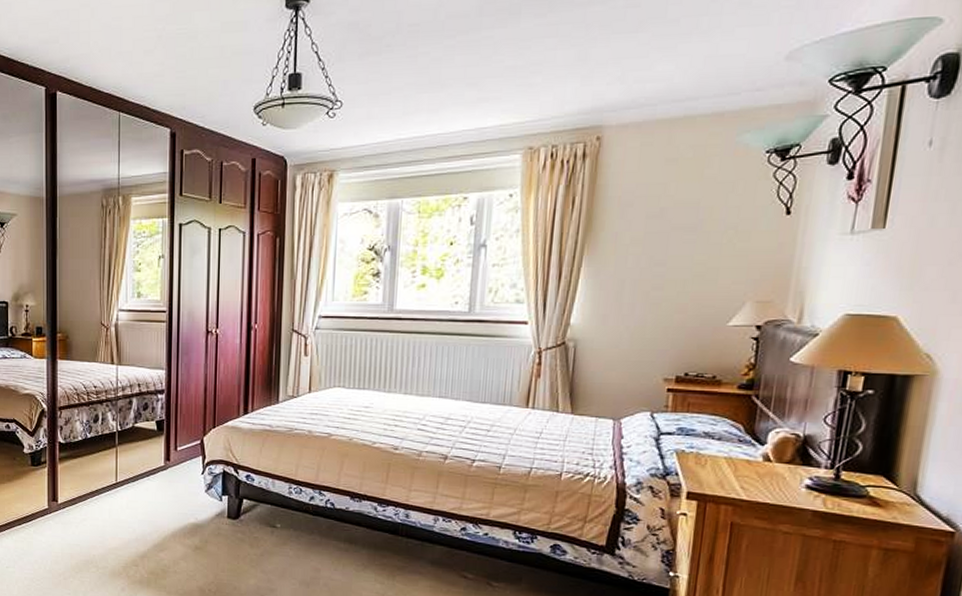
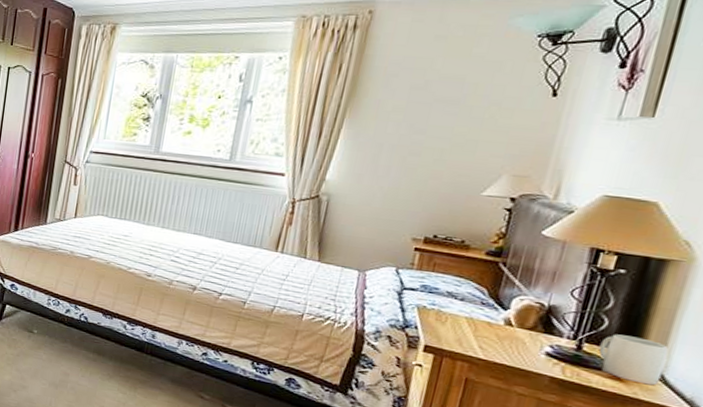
mug: none [856,458,922,508] -> present [598,334,669,385]

